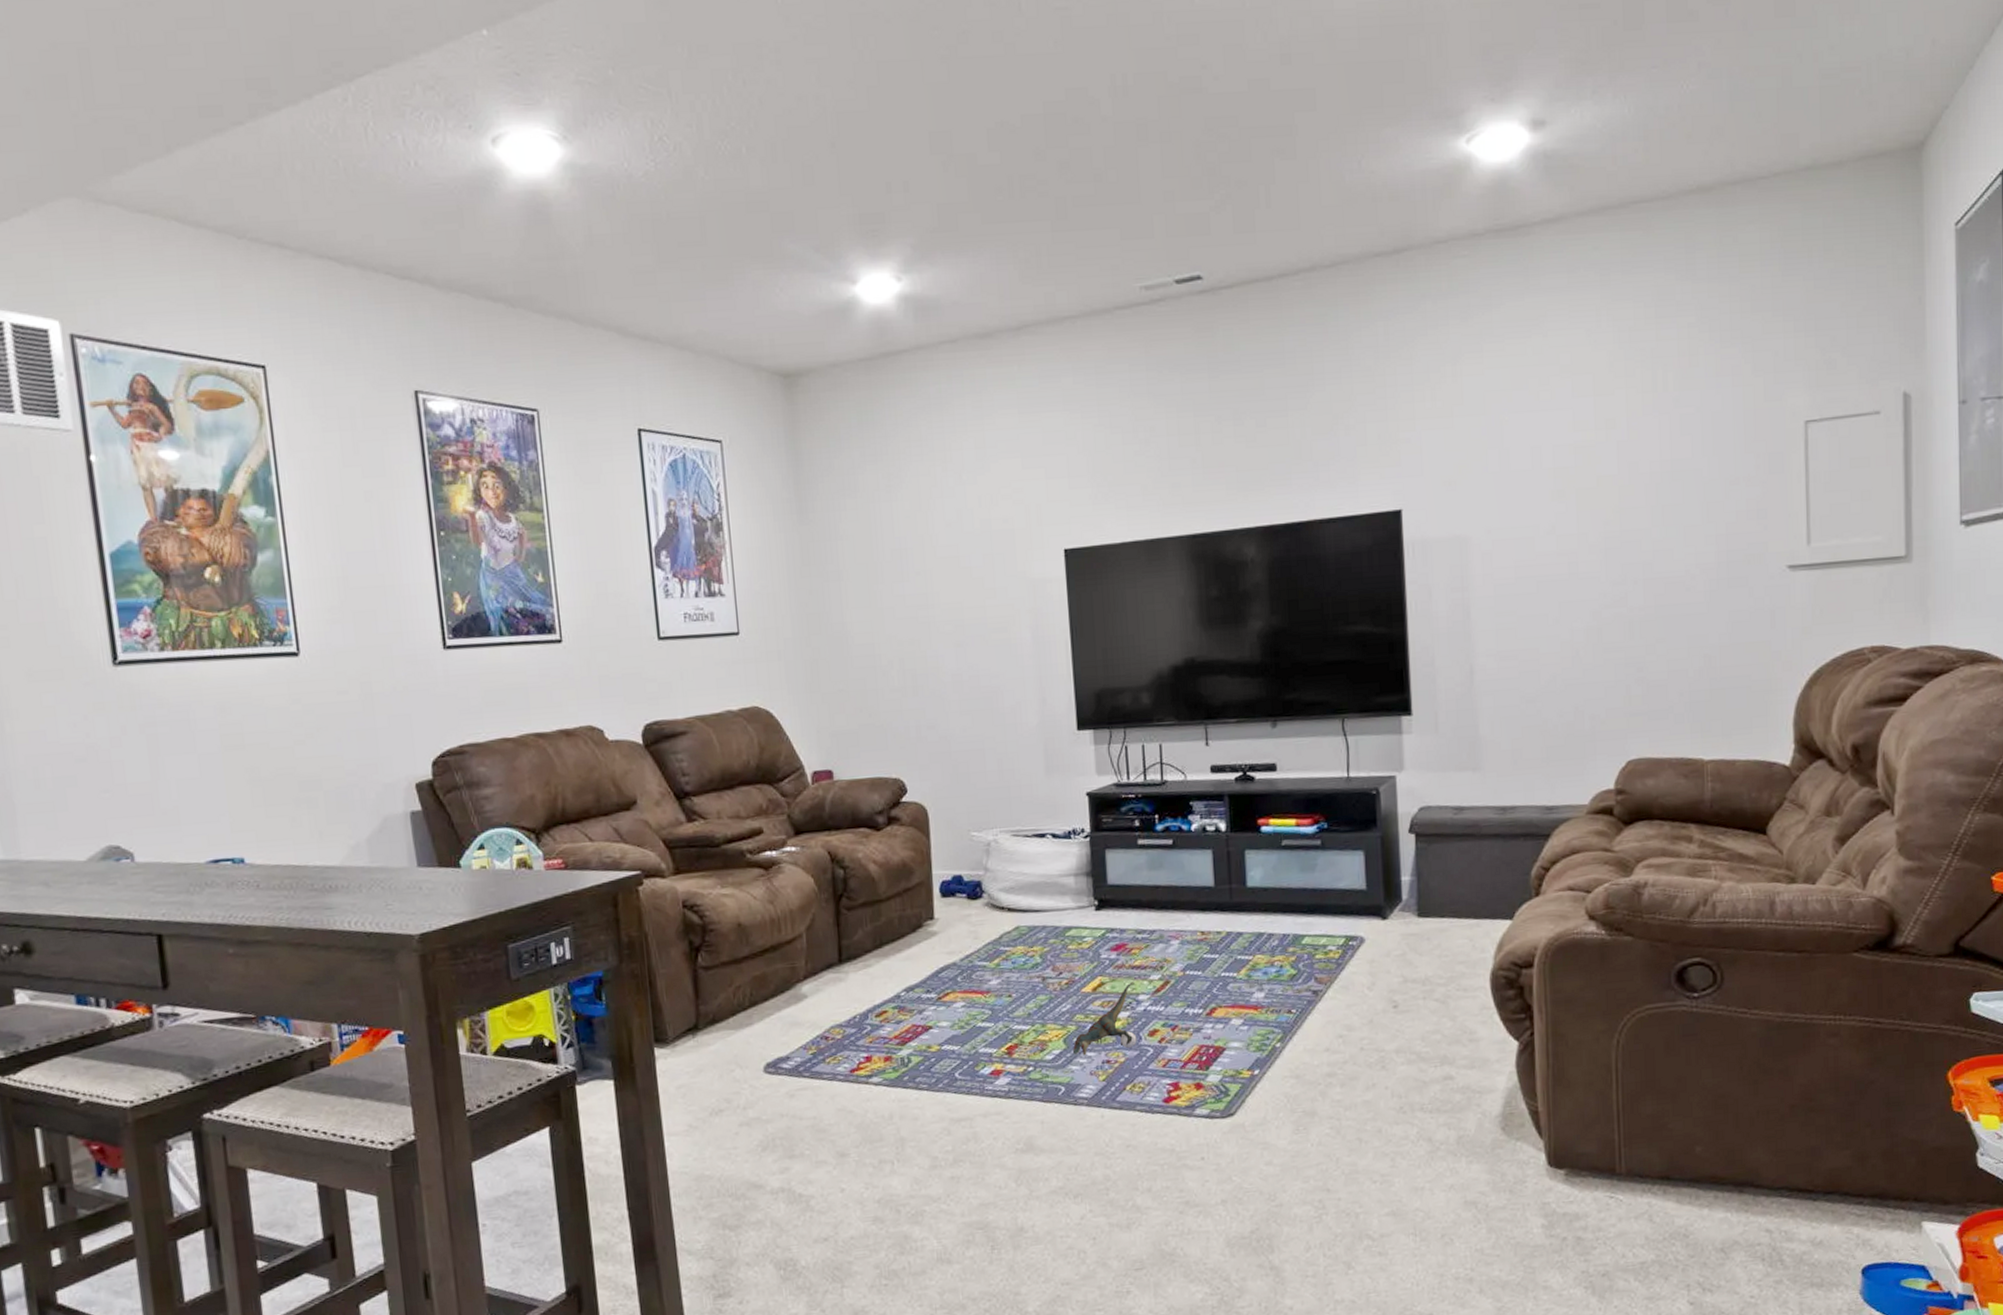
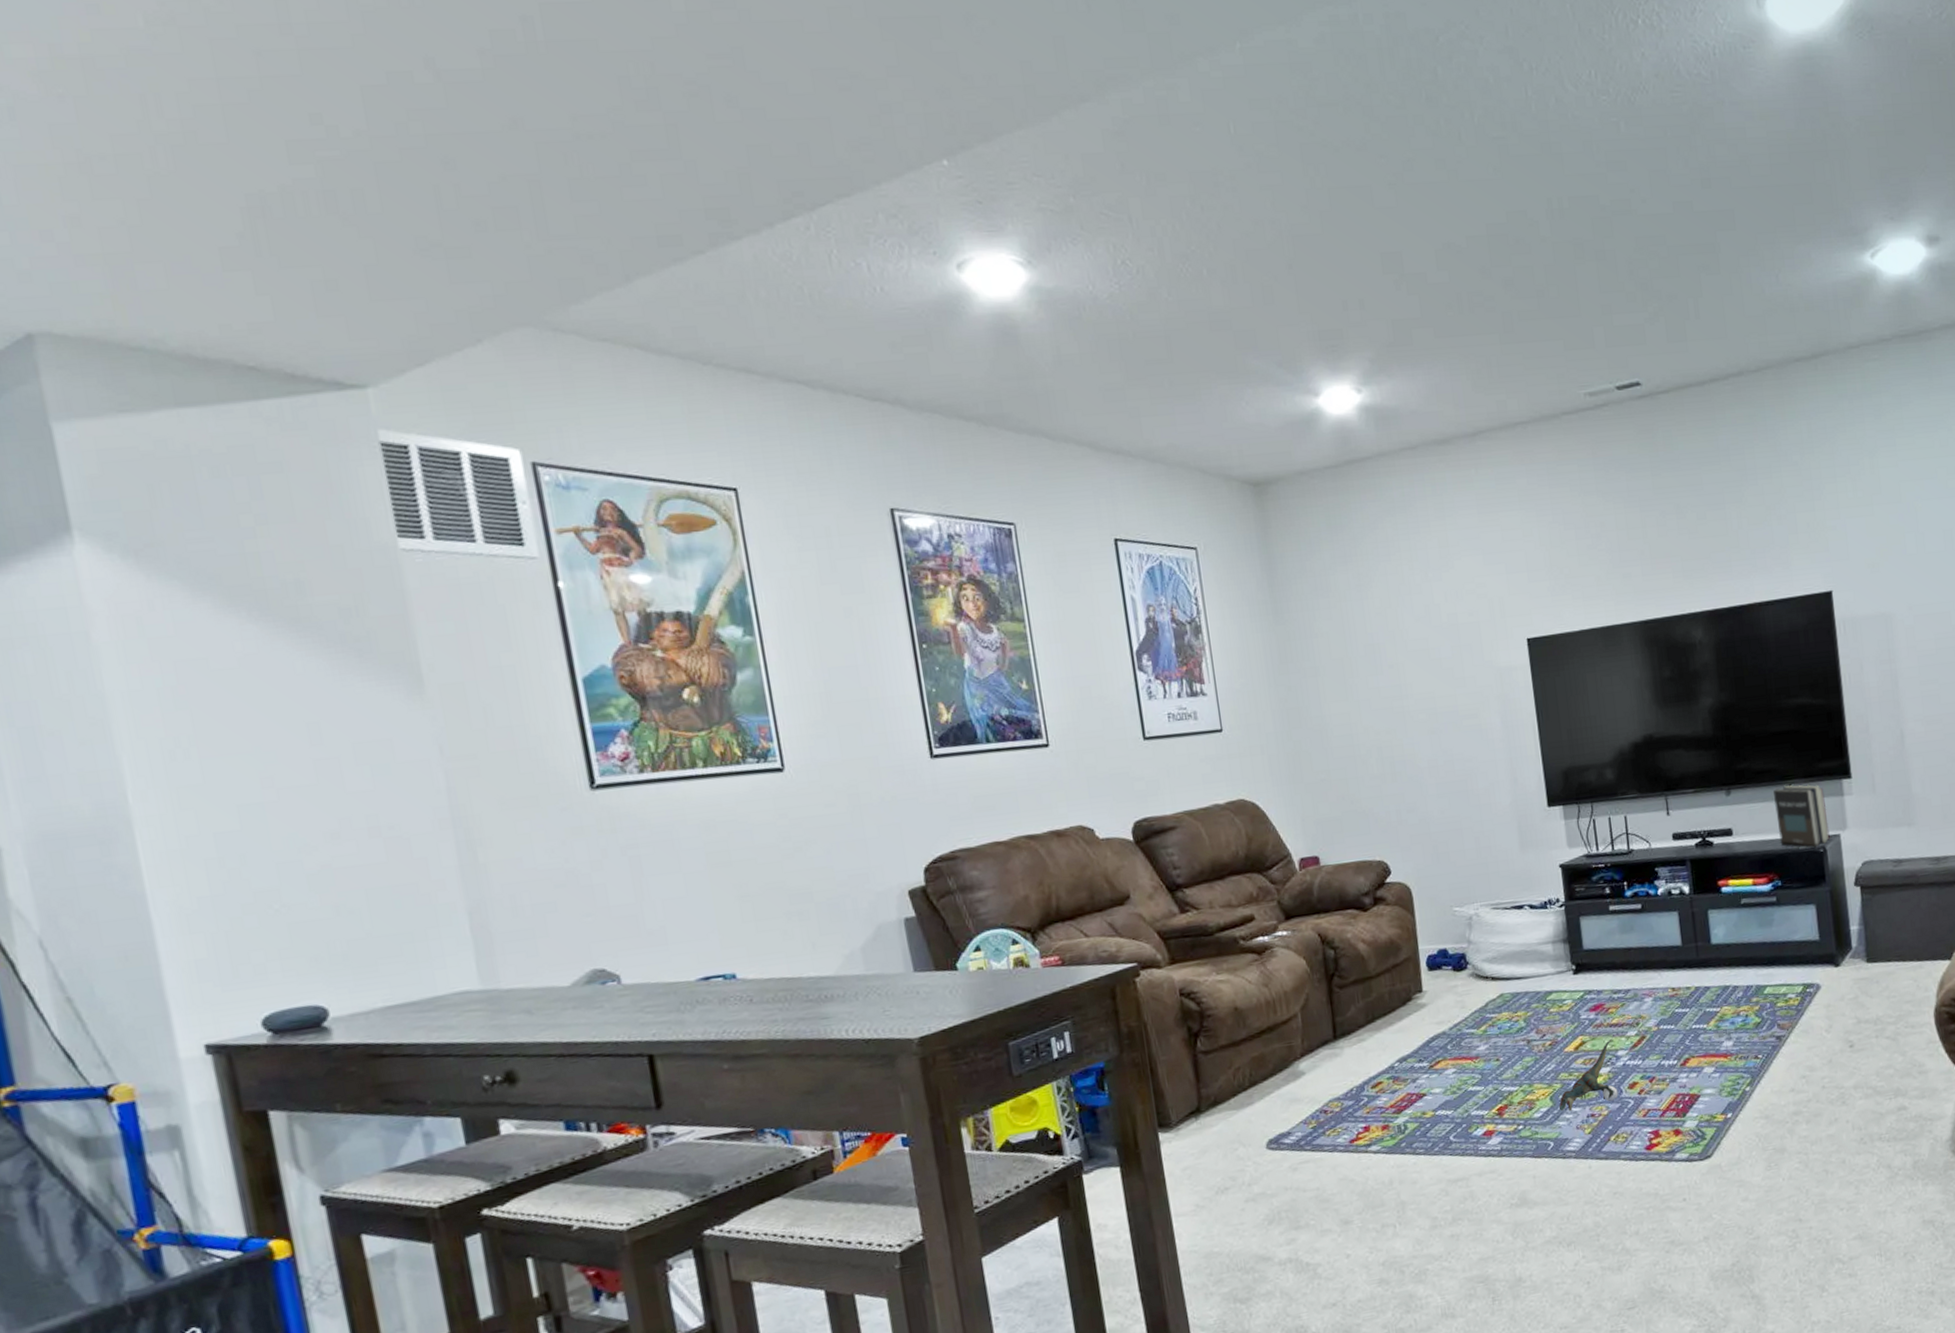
books: none [1324,719,1384,789] -> present [1774,785,1830,848]

